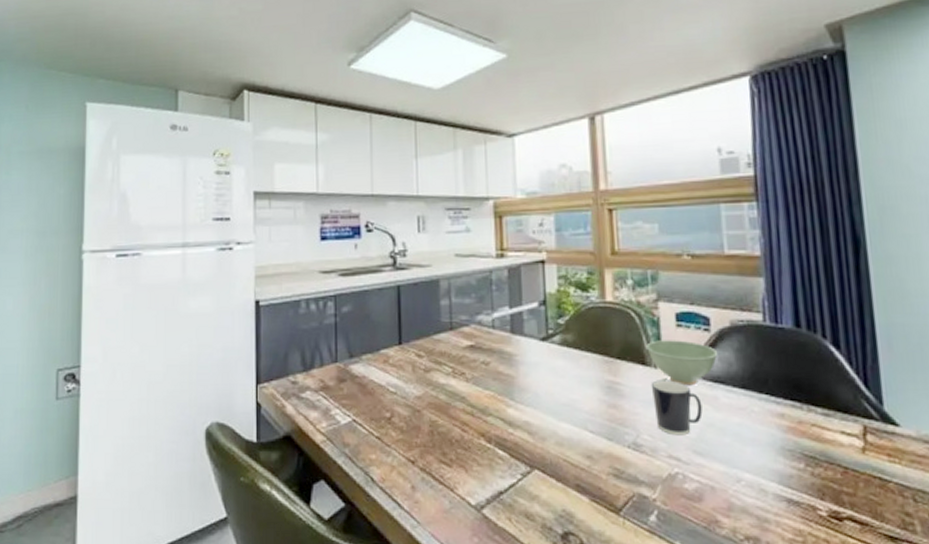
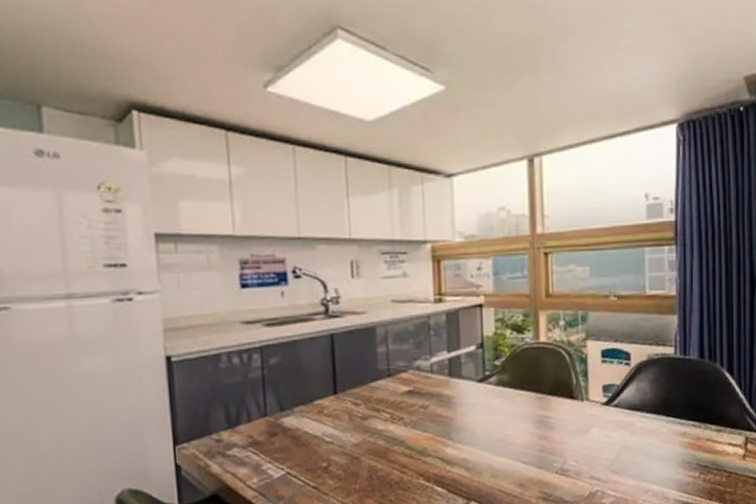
bowl: present [646,340,718,386] -> none [575,374,636,415]
mug: present [651,380,703,436] -> none [577,410,620,459]

